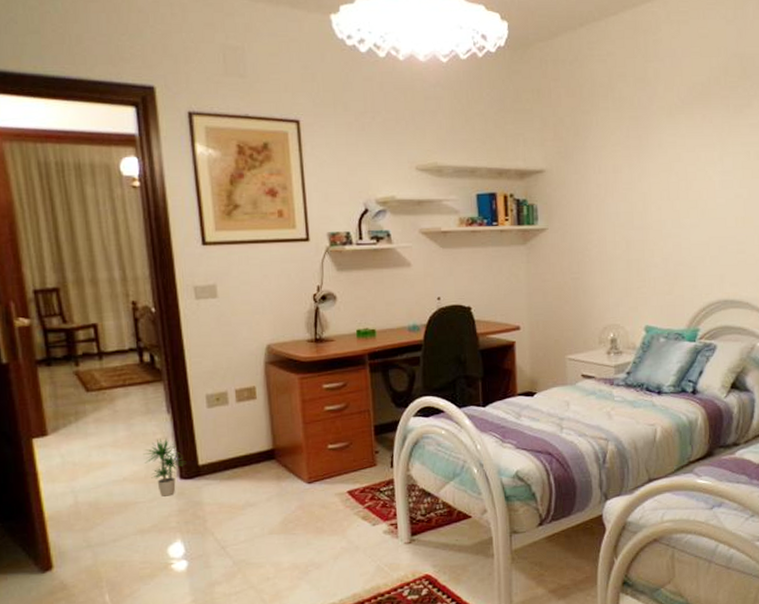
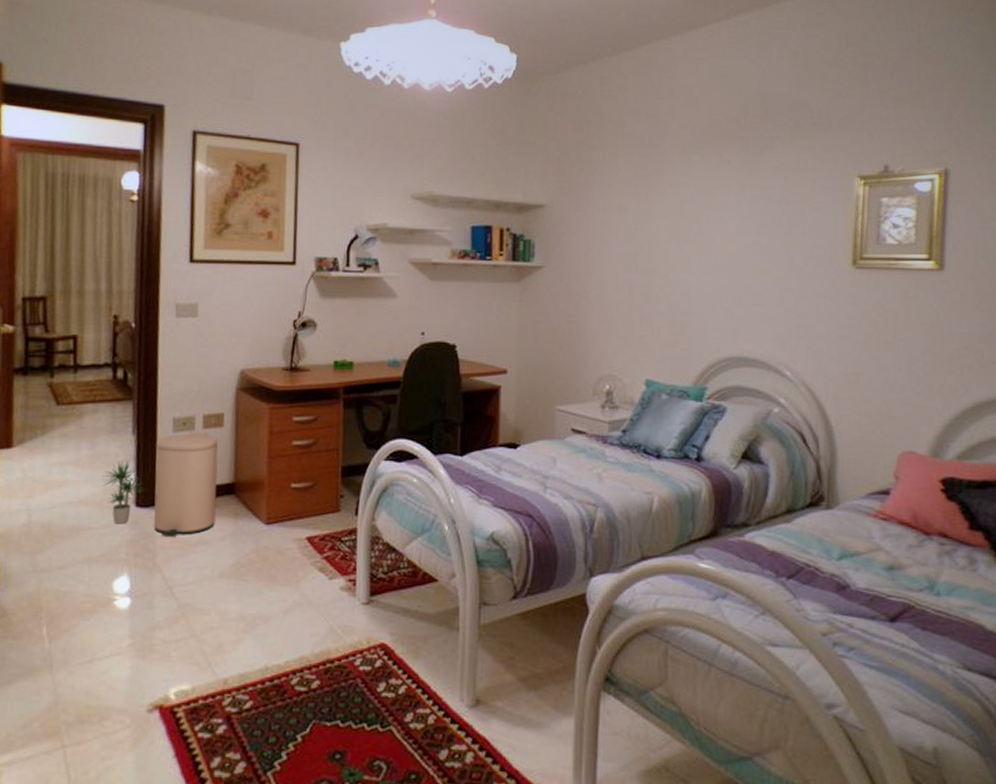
pedal bin: none [192,405,259,503] -> present [154,432,218,537]

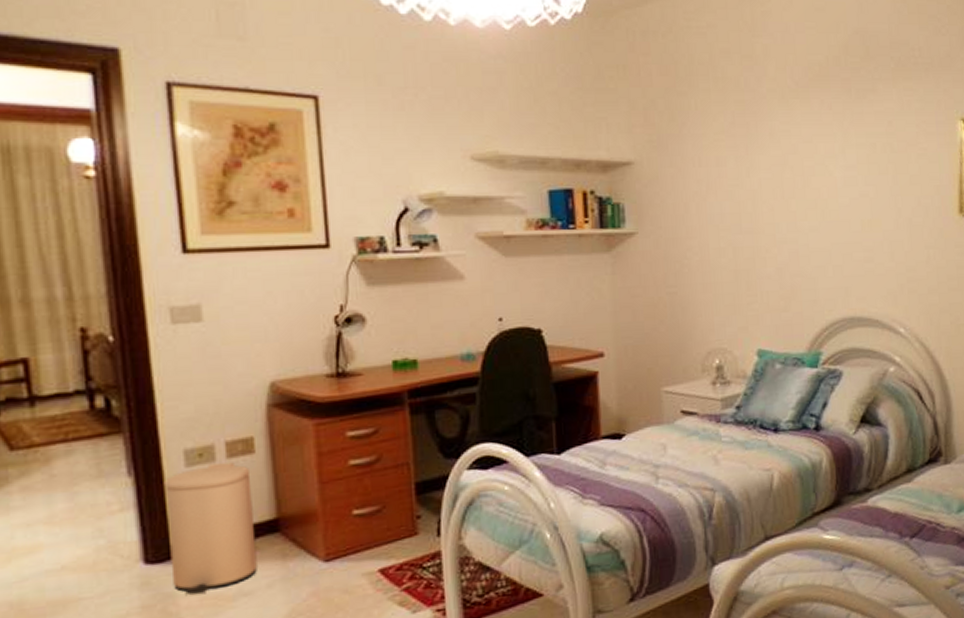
potted plant: present [102,460,143,524] -> none [91,509,152,589]

